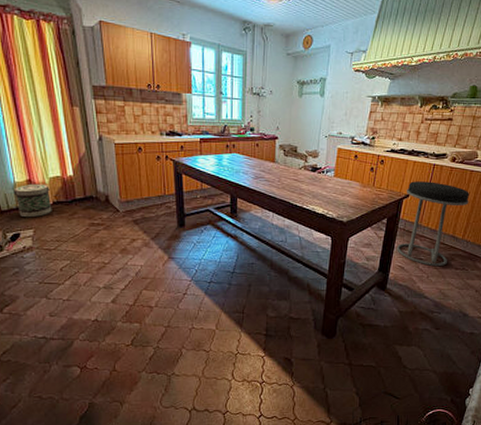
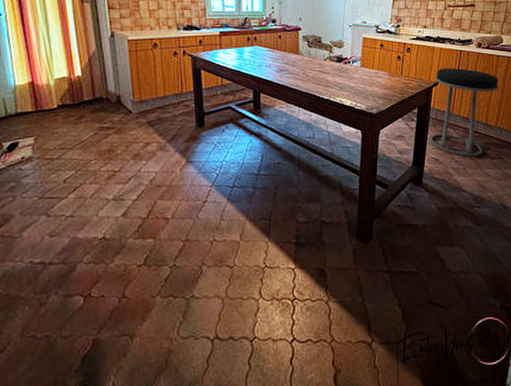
basket: present [13,183,52,218] -> none [13,86,57,124]

